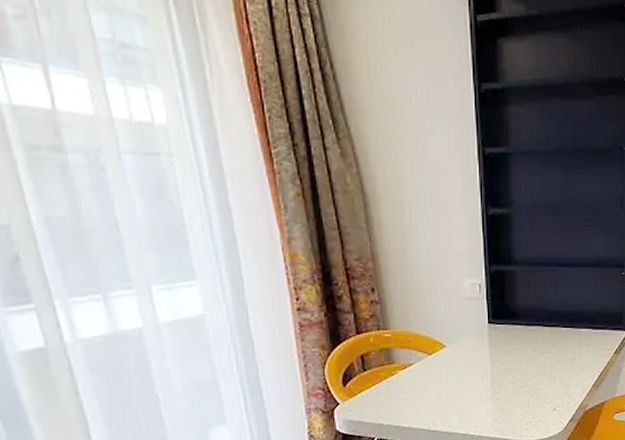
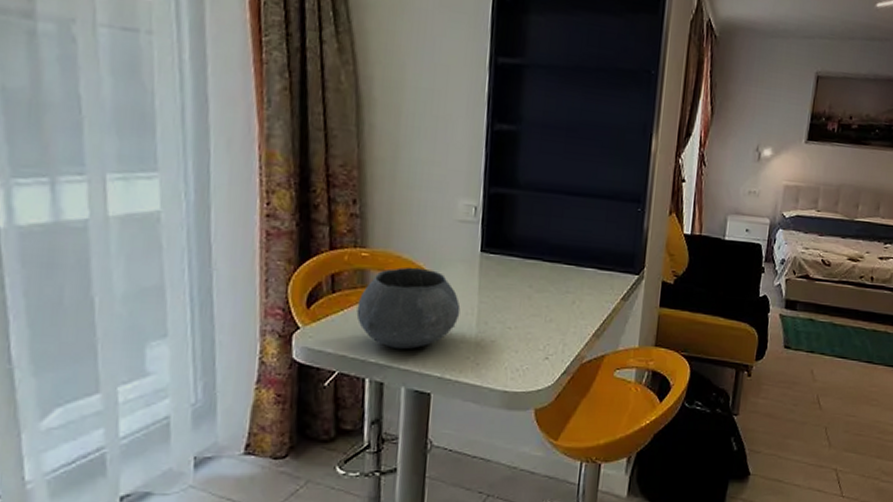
bowl: none [386,342,476,414] -> present [356,266,461,350]

